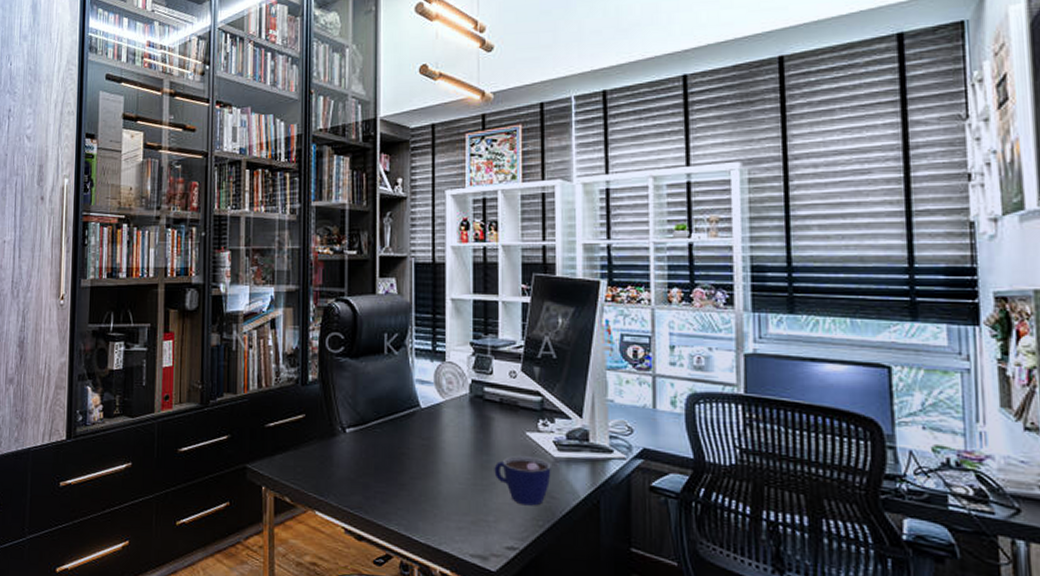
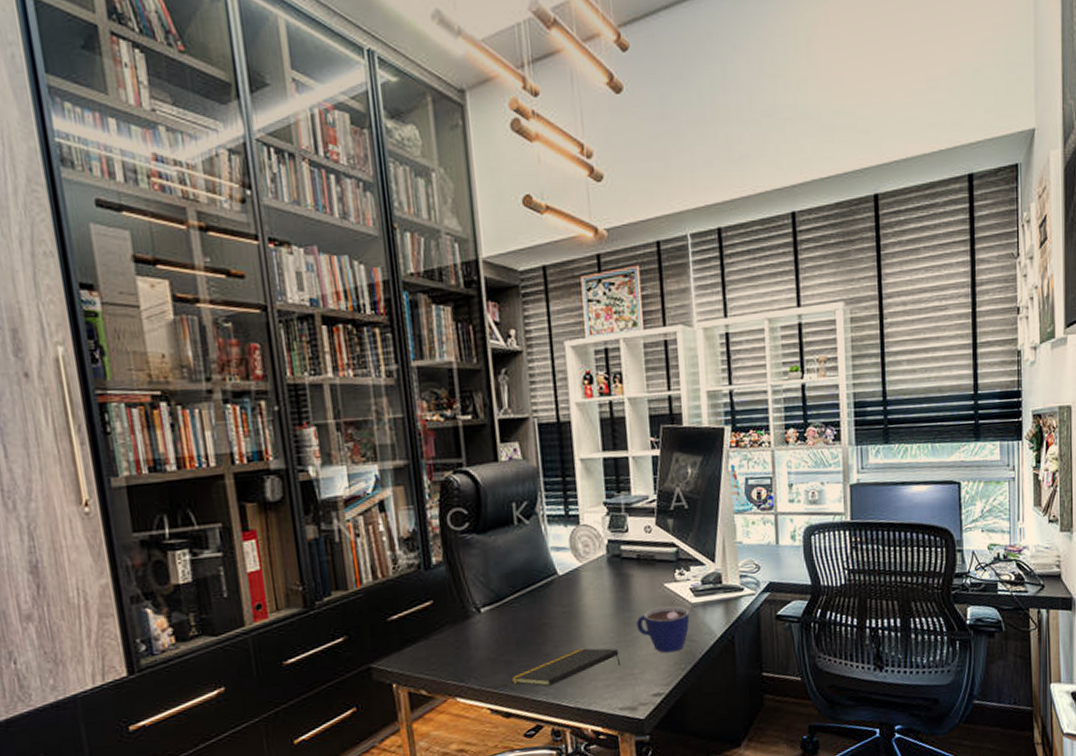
notepad: none [367,484,476,518] -> present [511,648,621,687]

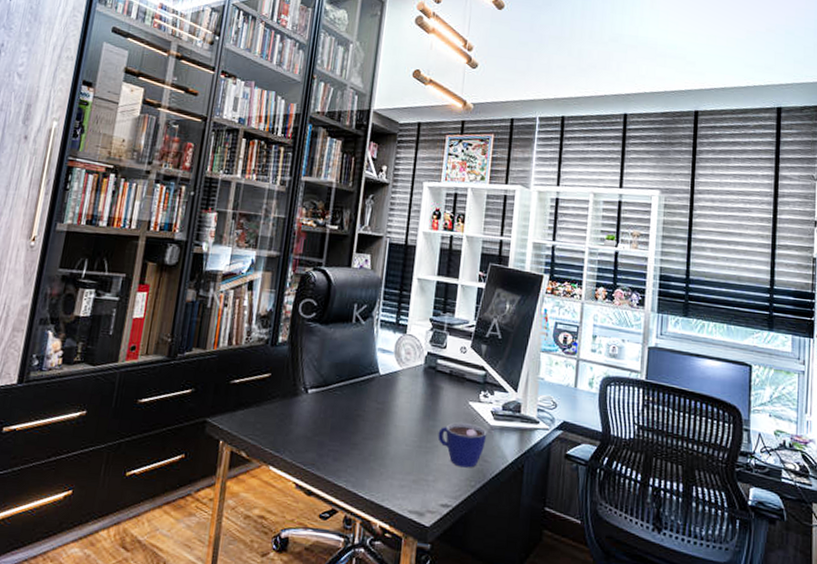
notepad: present [511,648,621,687] -> none [319,445,418,475]

